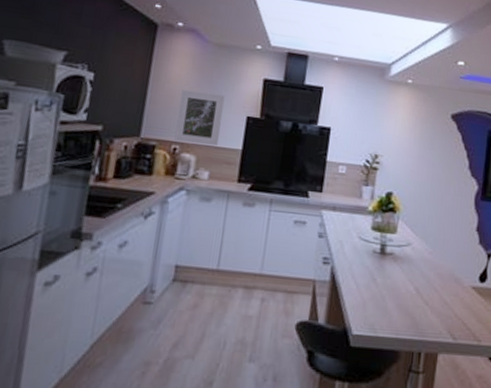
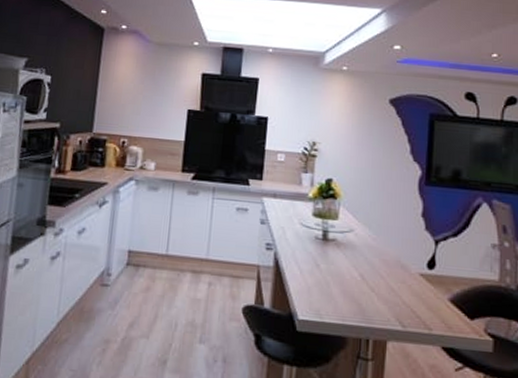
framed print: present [174,90,225,146] -> none [123,87,167,139]

